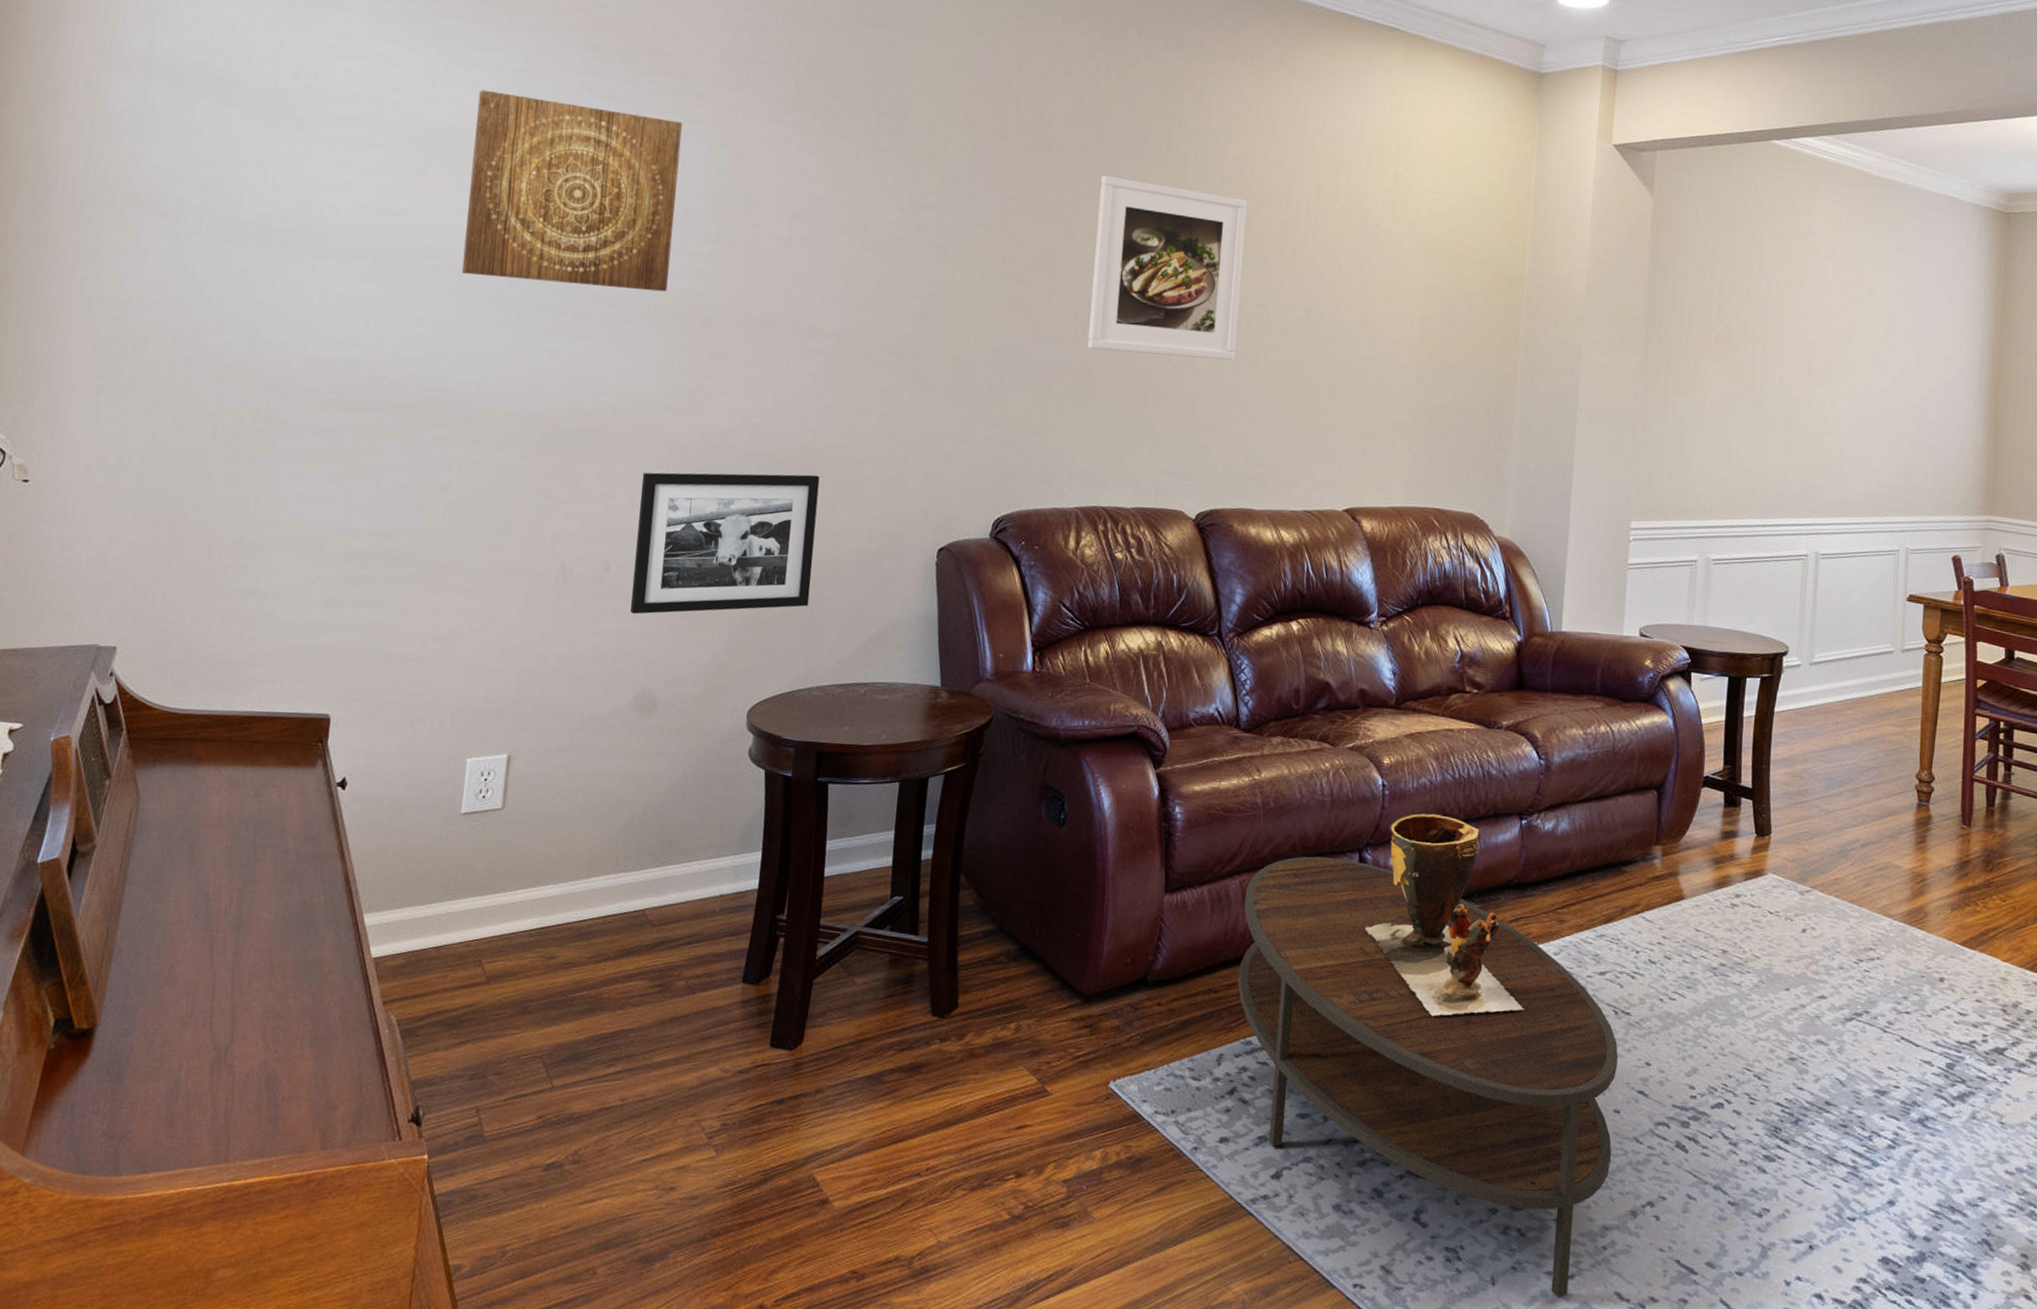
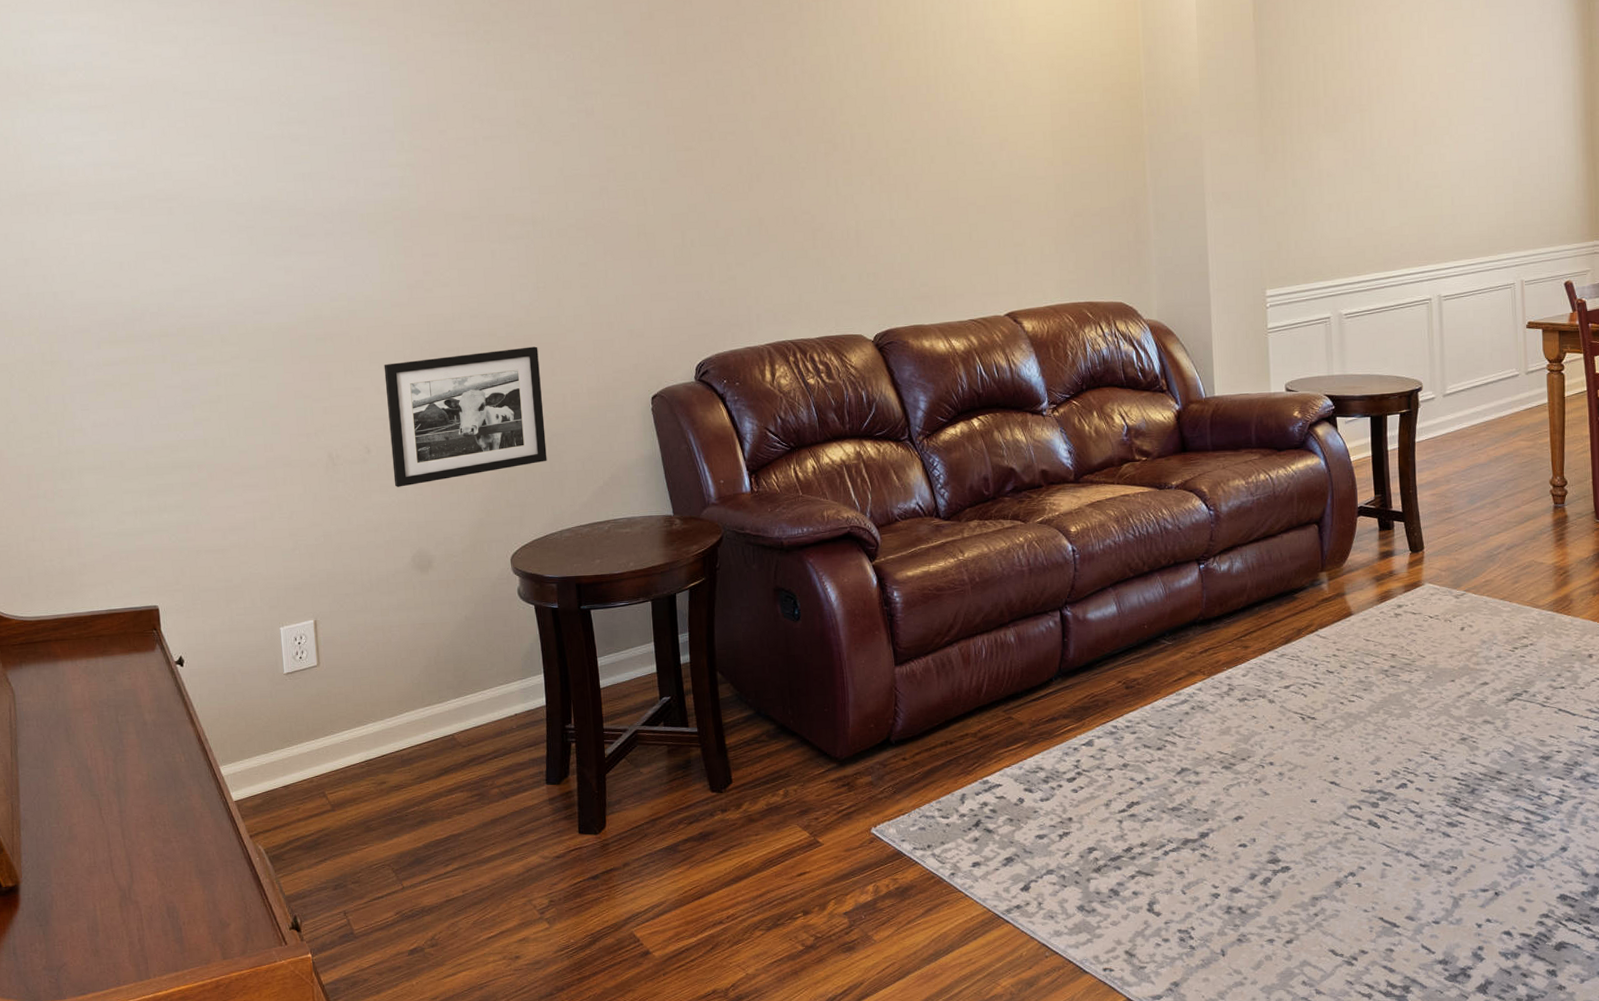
wall art: present [461,90,683,292] -> none [177,43,375,211]
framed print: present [1087,175,1247,360] -> none [743,41,888,201]
coffee table: present [1238,856,1618,1298] -> none [965,618,1314,960]
clay pot: present [1365,811,1525,1017] -> none [1073,568,1222,742]

